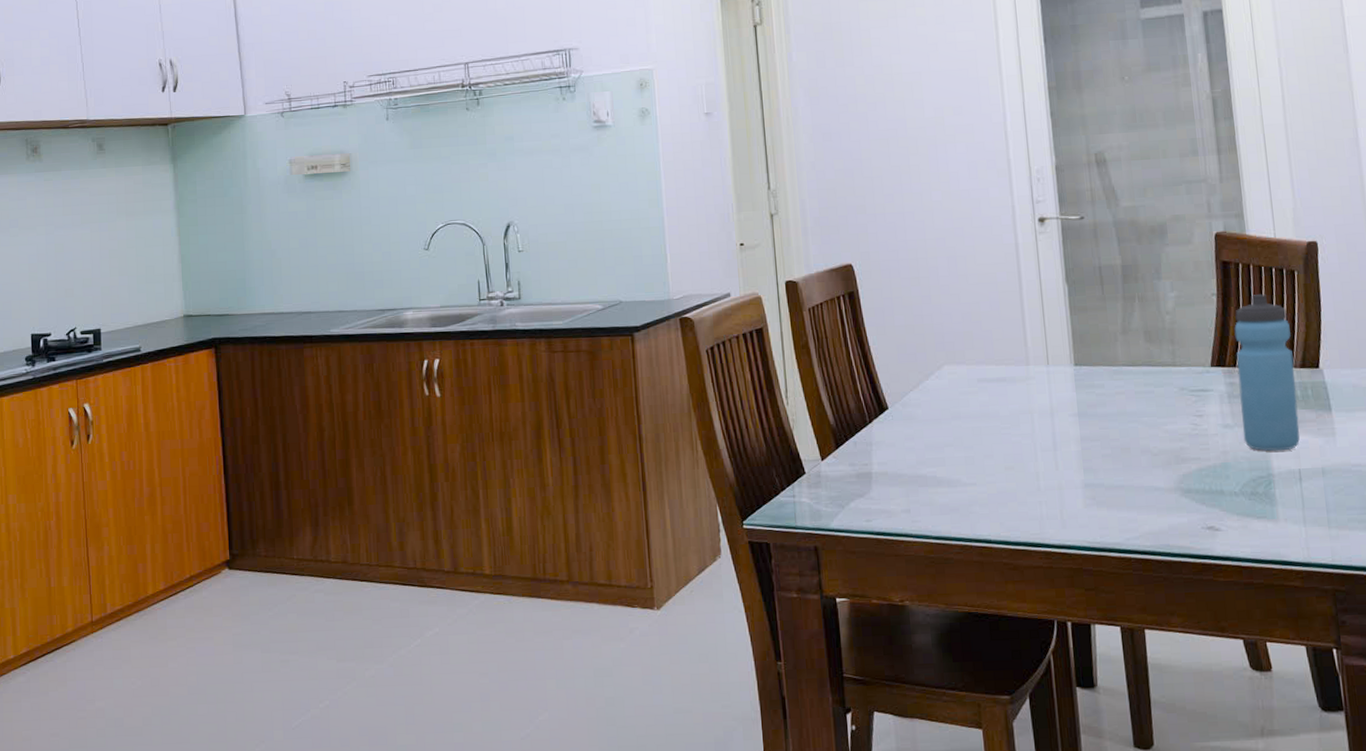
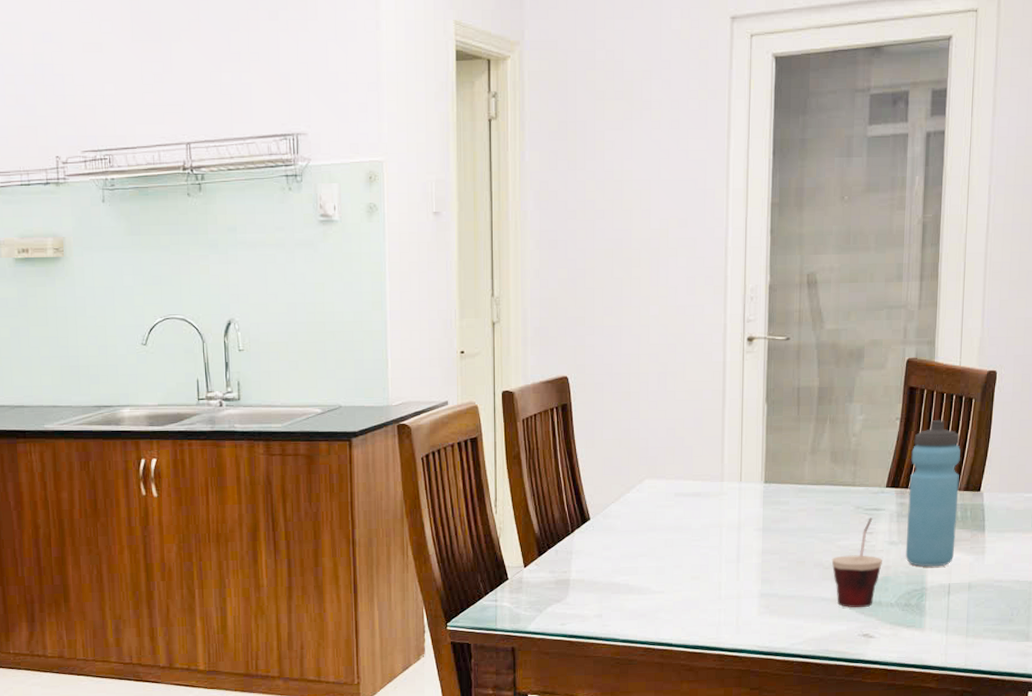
cup: none [1160,399,1219,498] -> present [831,517,882,608]

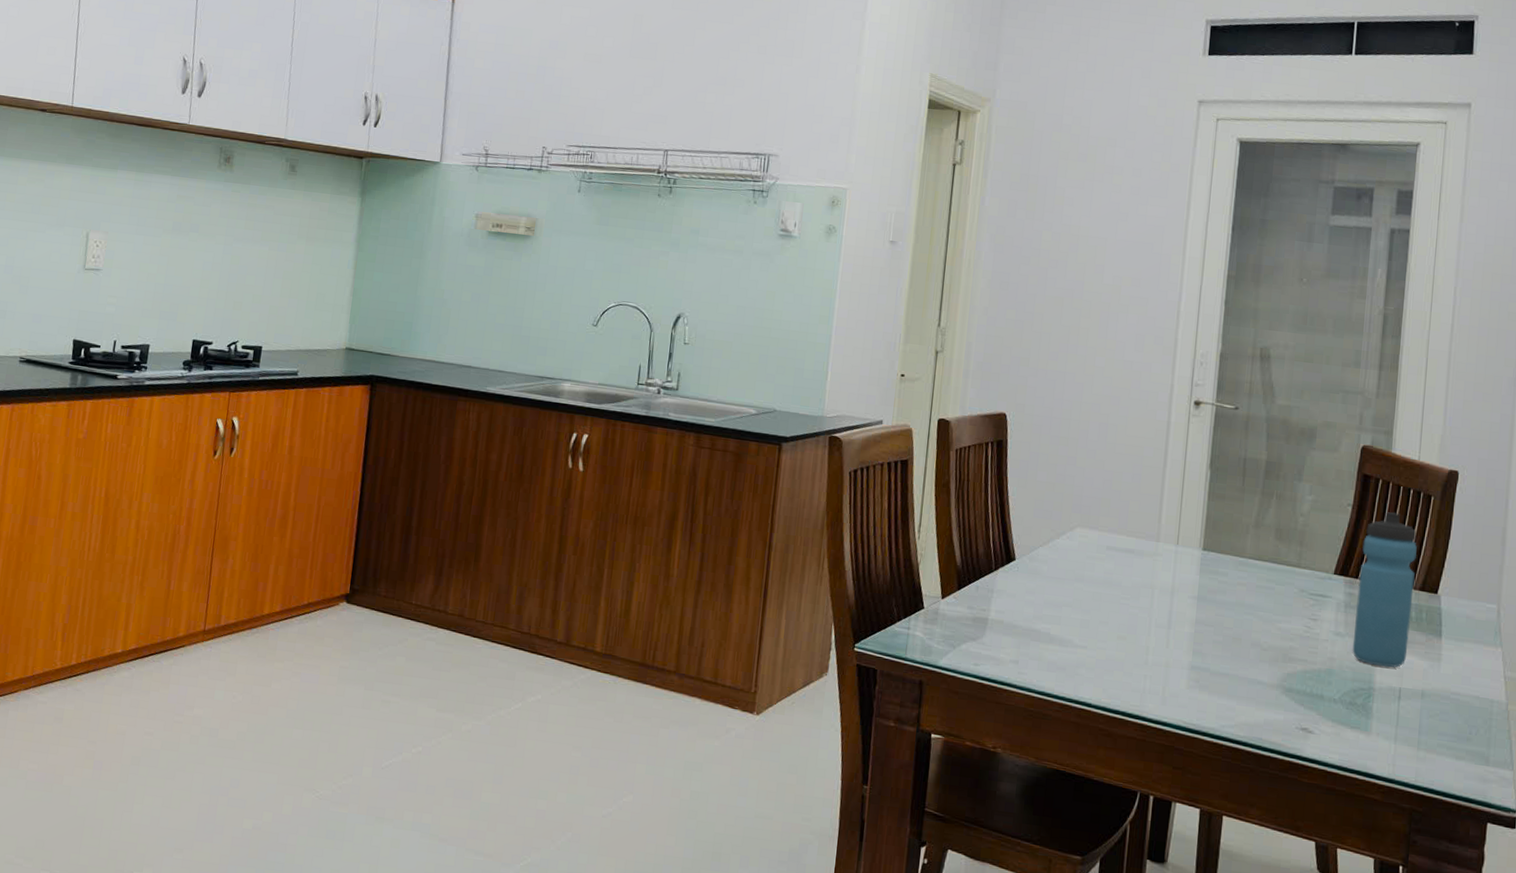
cup: present [831,517,882,608] -> none [1270,603,1327,699]

